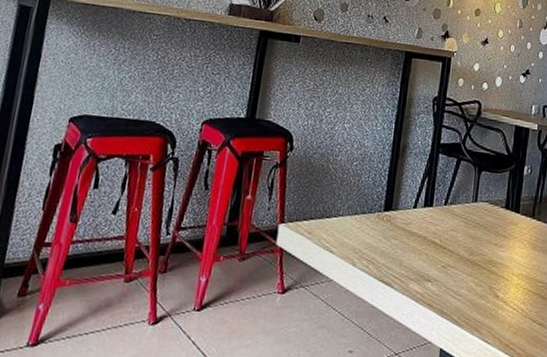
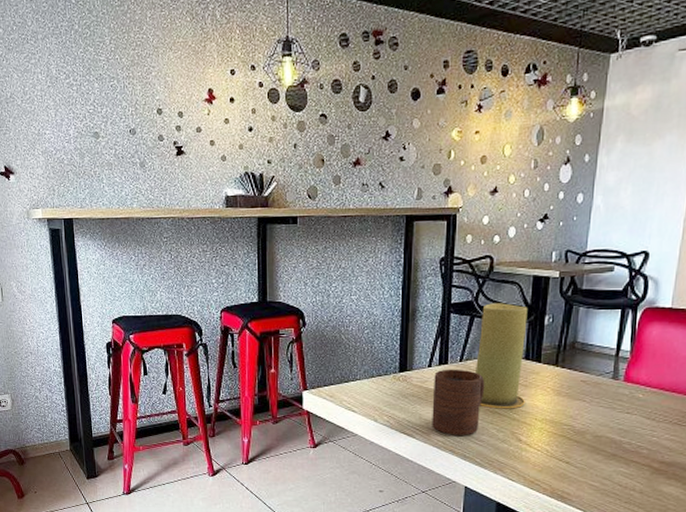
cup: none [412,211,467,288] -> present [432,369,485,436]
candle: none [459,147,510,261] -> present [476,303,528,409]

